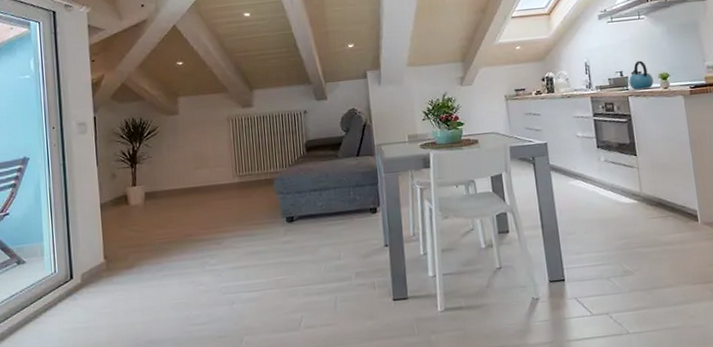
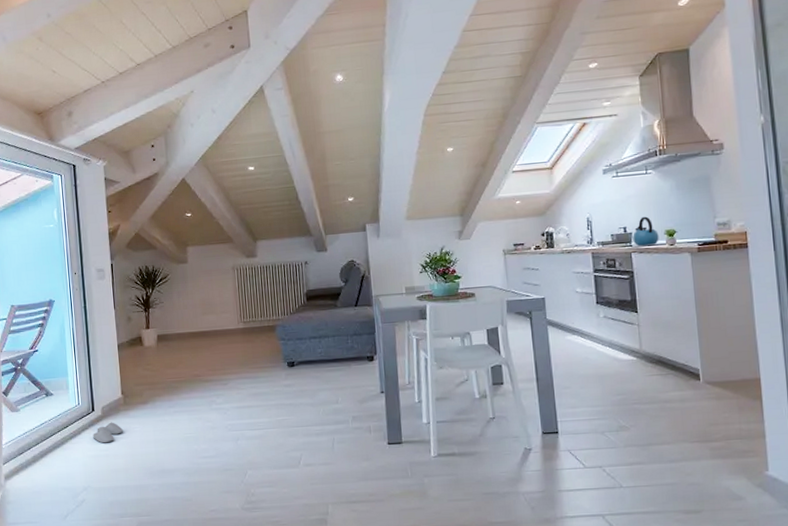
slippers: none [70,290,106,315] -> present [93,422,124,444]

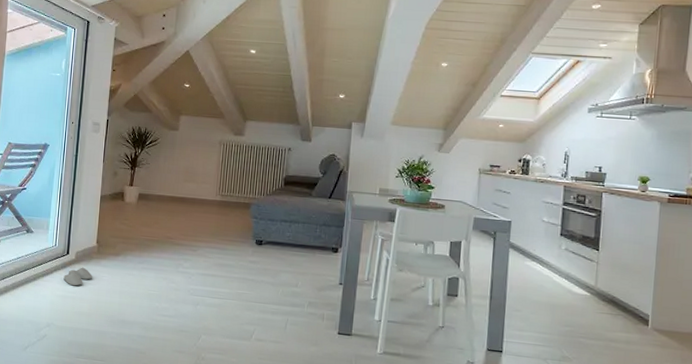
kettle: present [633,216,659,247] -> none [606,159,632,189]

